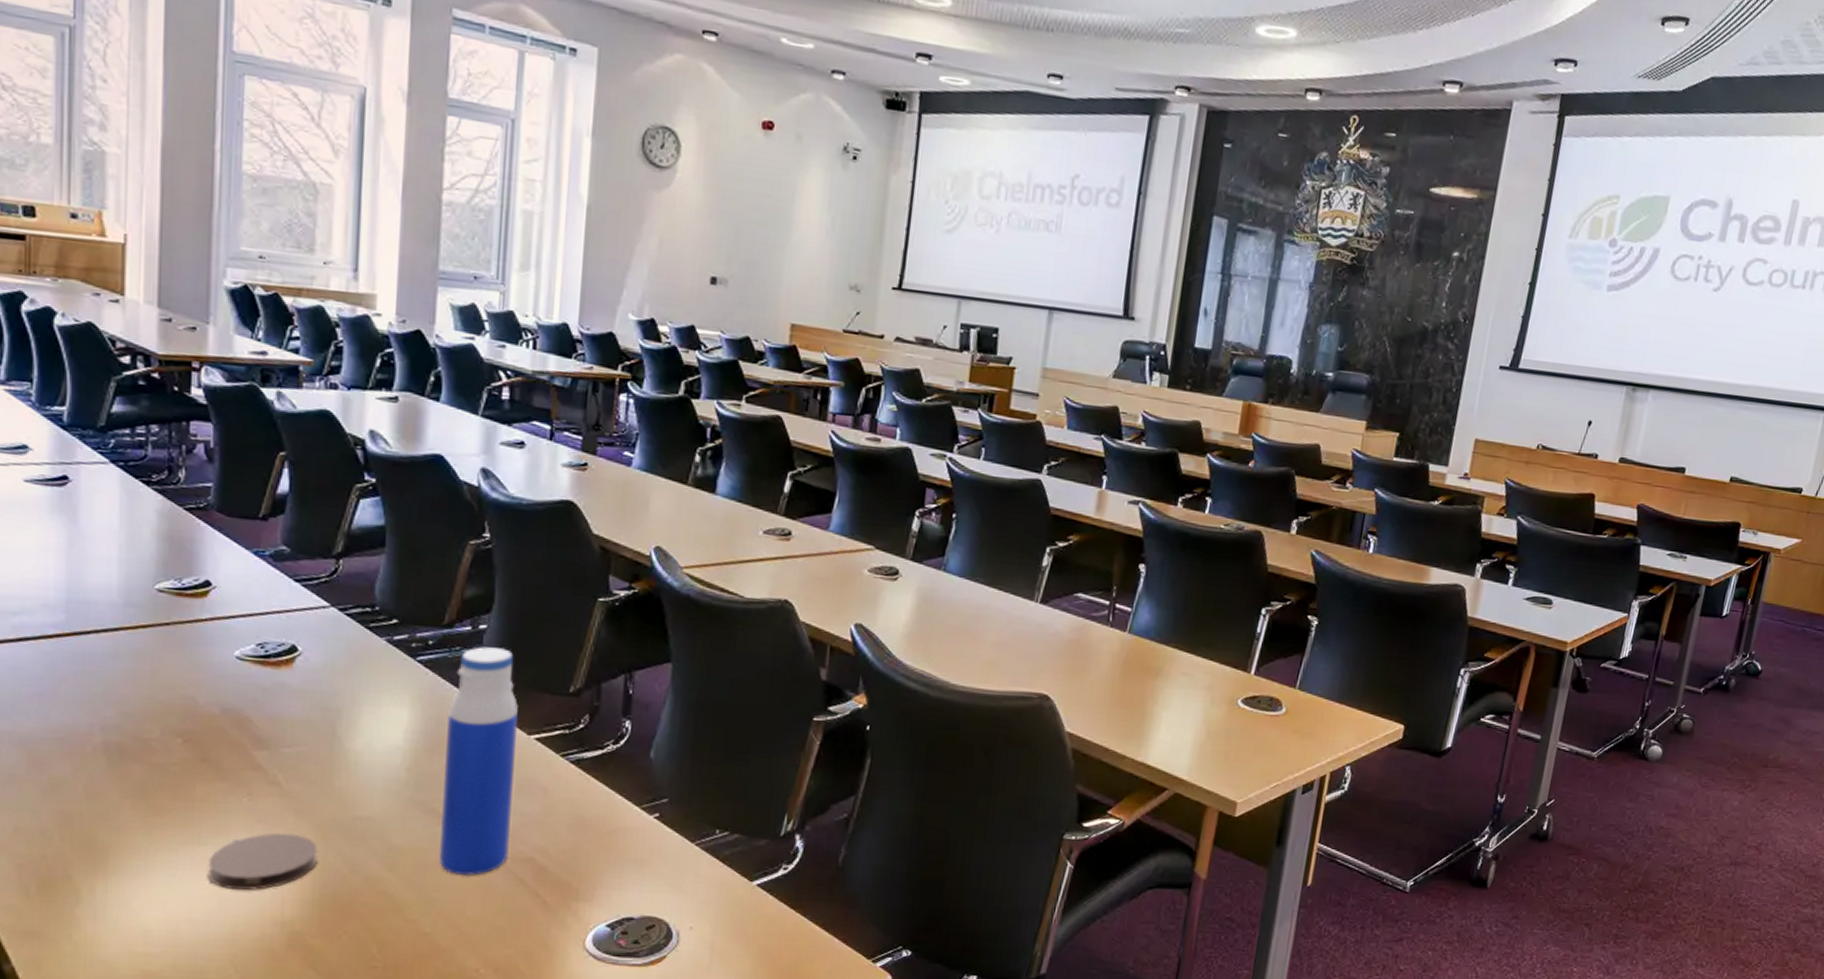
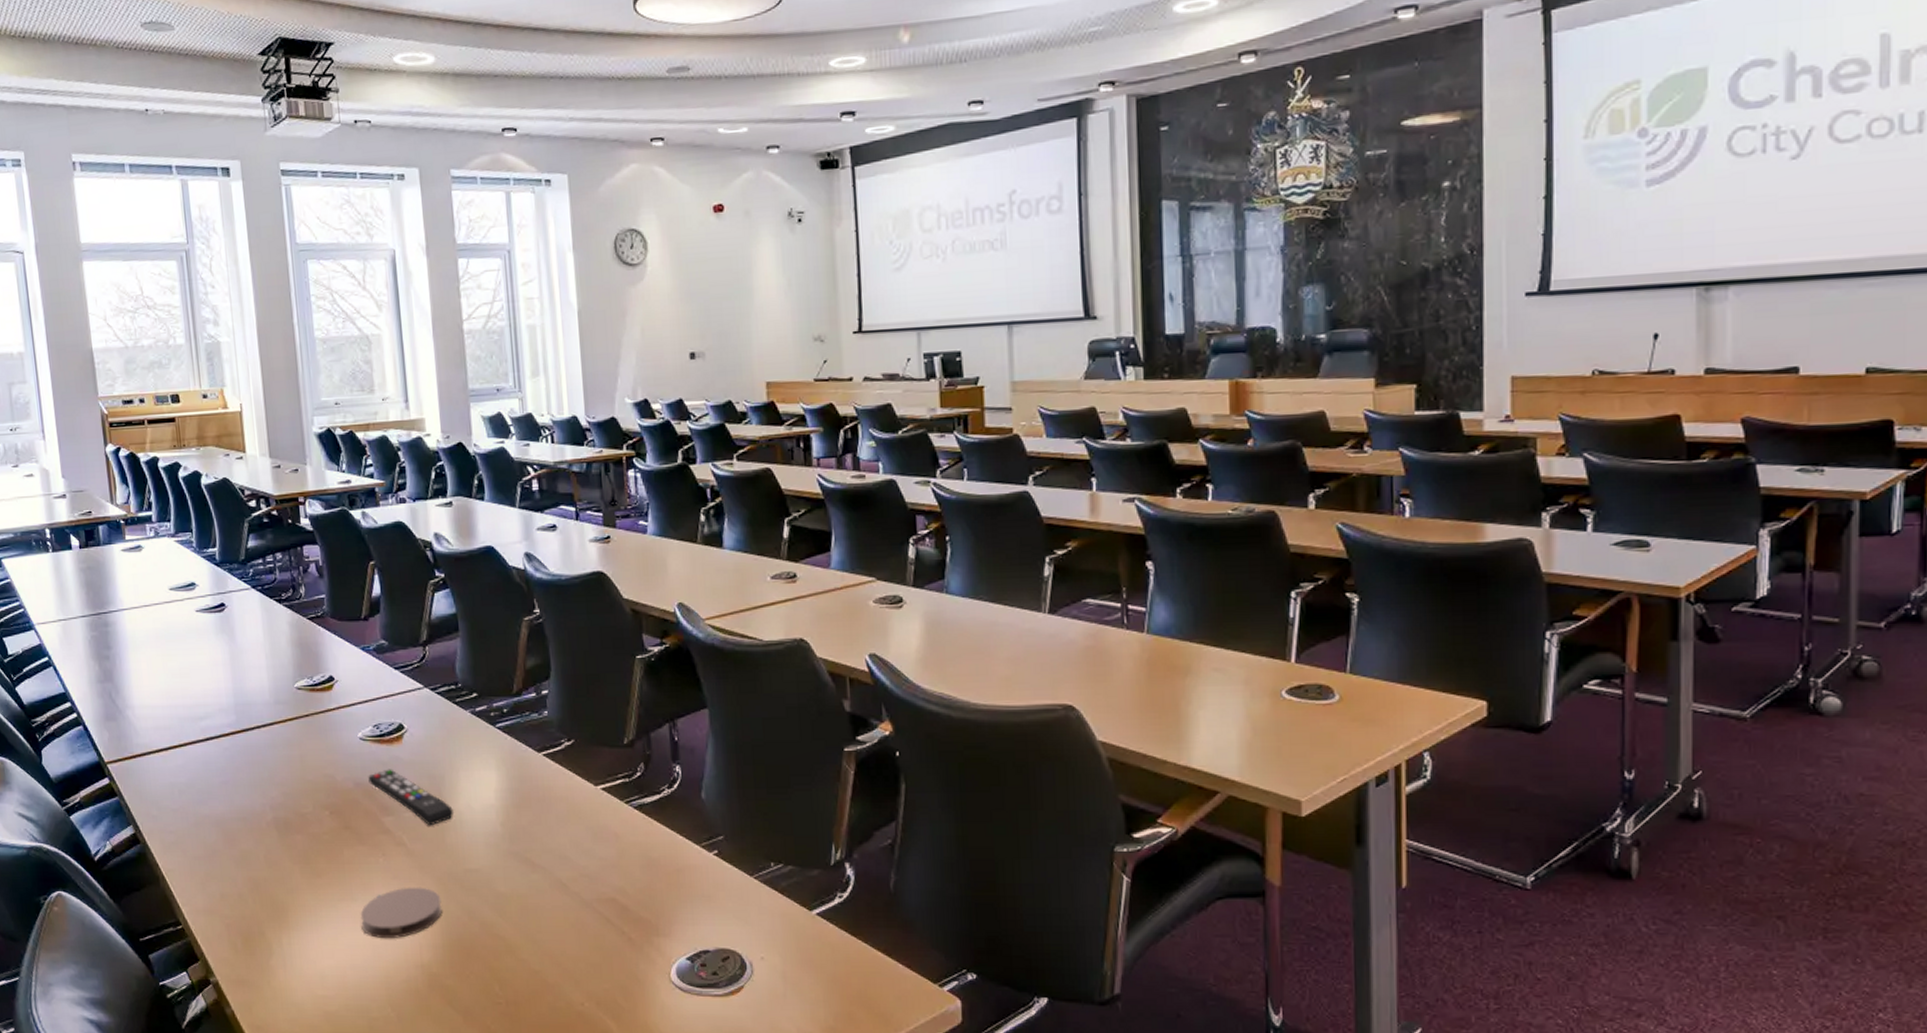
remote control: none [241,696,348,766] -> present [368,769,454,826]
water bottle: present [439,646,518,877] -> none [527,710,595,918]

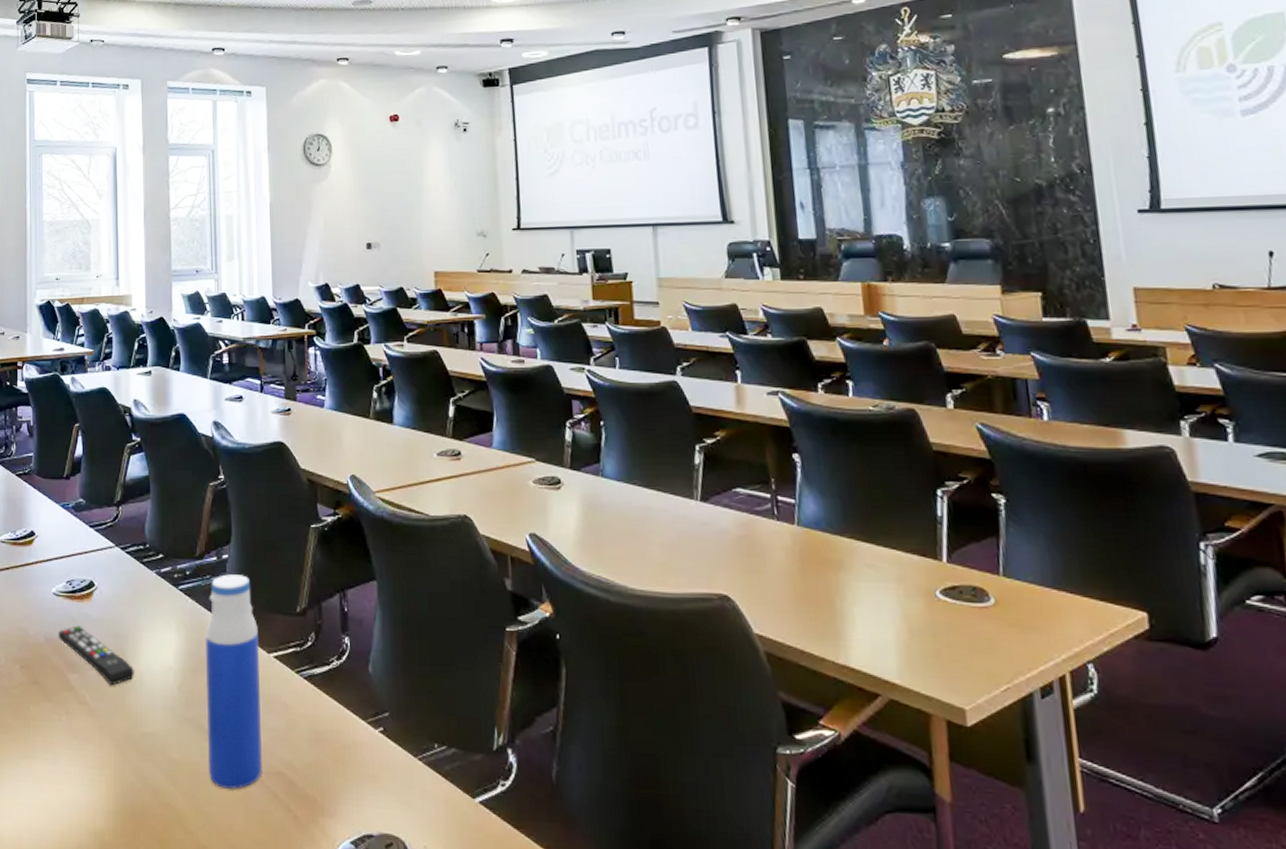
coaster: present [360,887,442,938] -> none [40,747,117,801]
water bottle: none [527,710,595,918] -> present [204,574,264,791]

